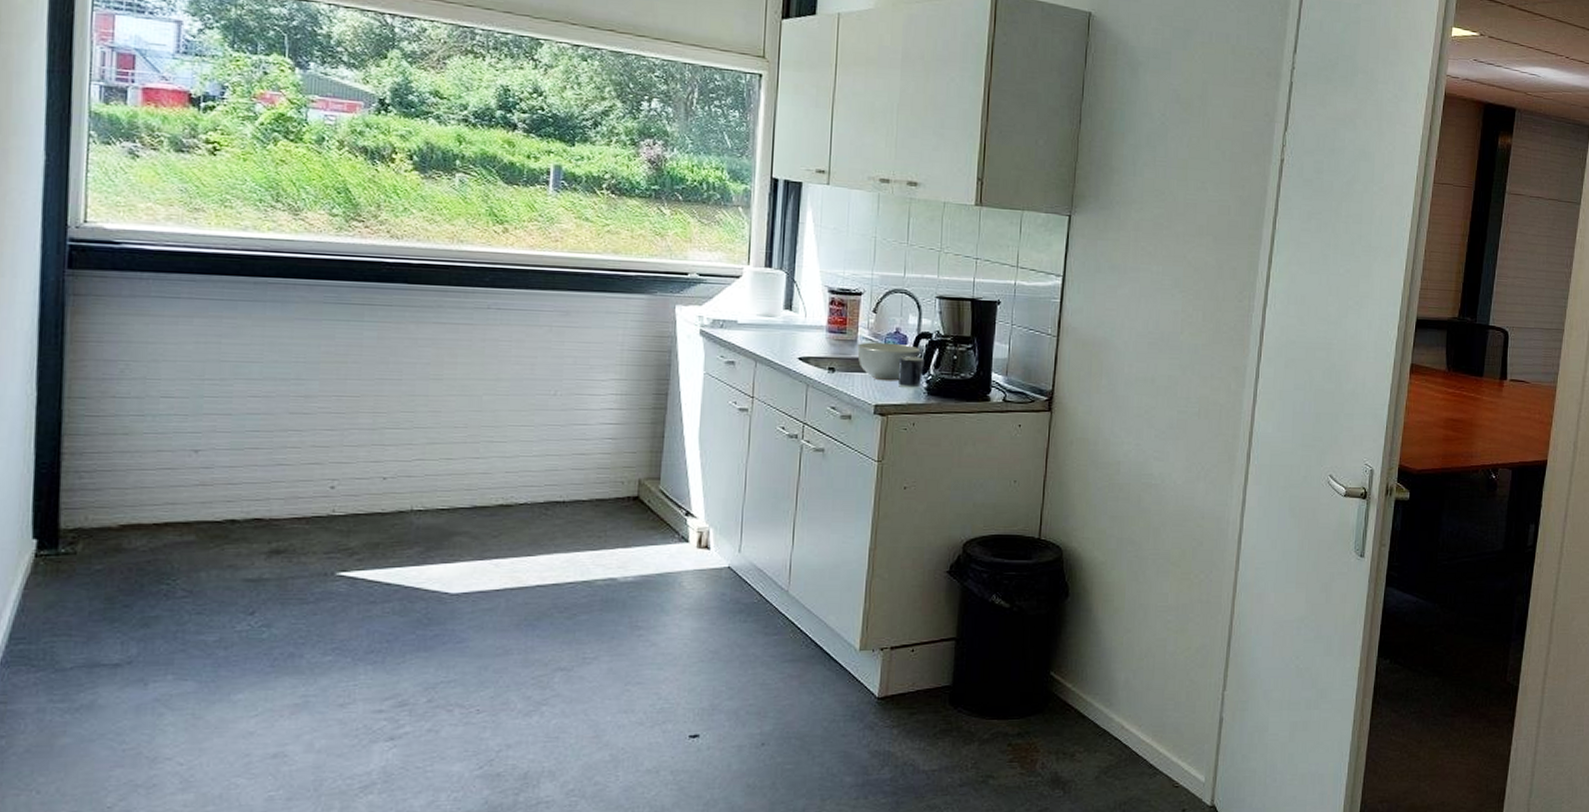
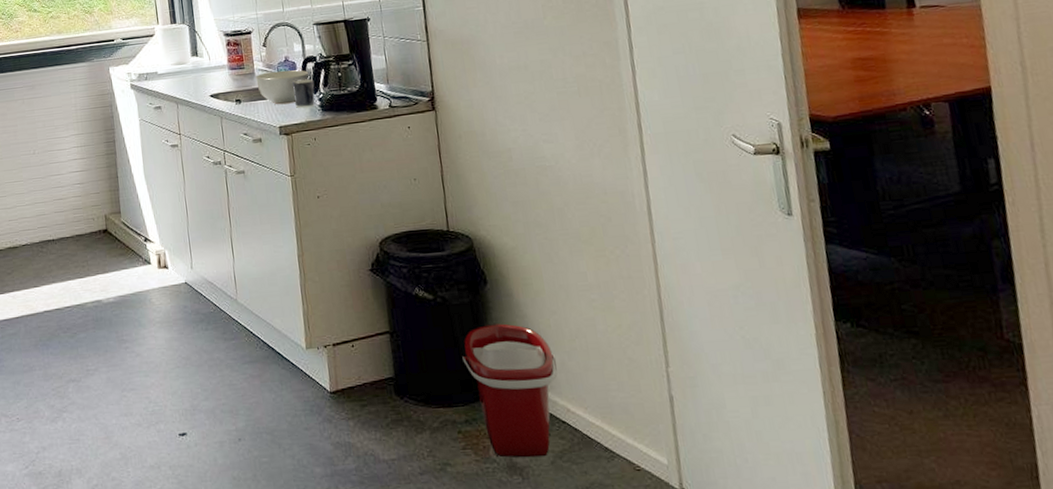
bucket: none [1027,638,1122,773] -> present [462,323,558,458]

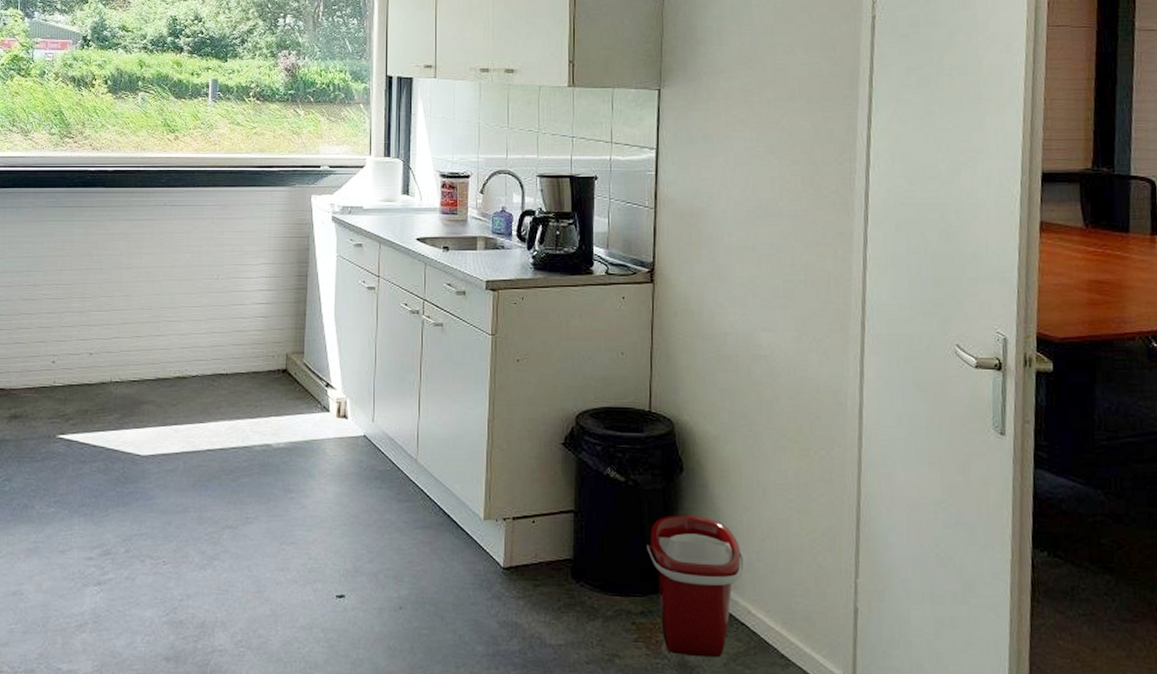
bowl: present [256,70,309,105] -> none [468,221,526,258]
mug: present [291,79,315,109] -> none [505,233,530,265]

